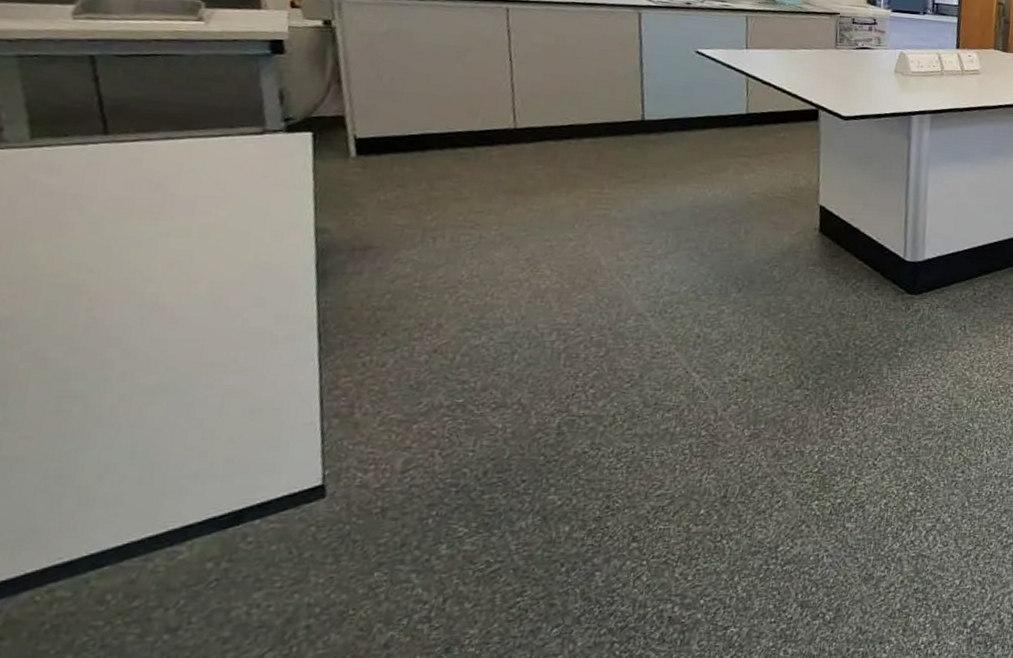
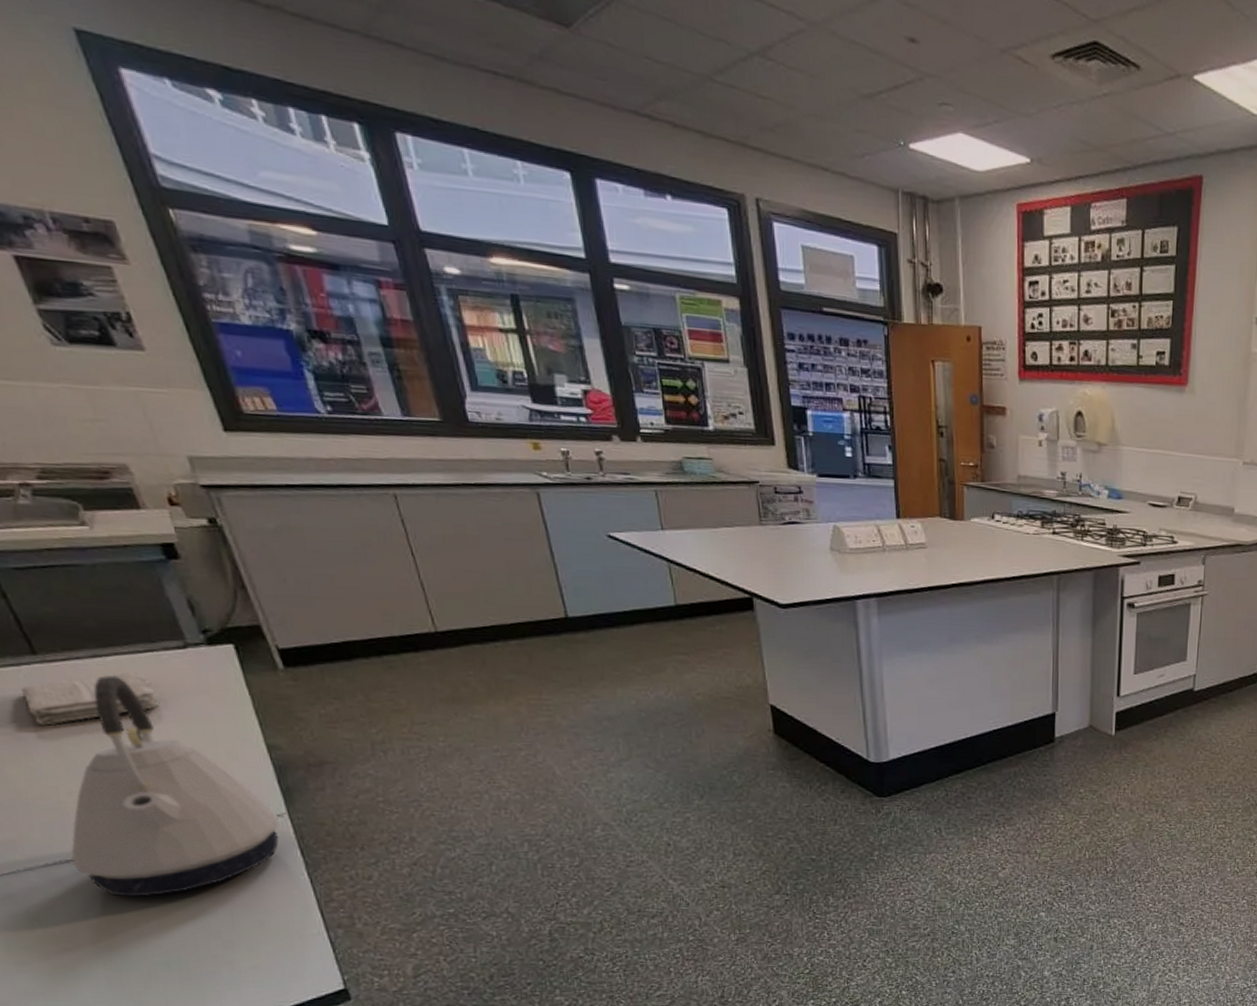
kettle: none [66,157,305,381] -> present [71,675,279,897]
washcloth: none [78,154,217,203] -> present [21,672,158,726]

